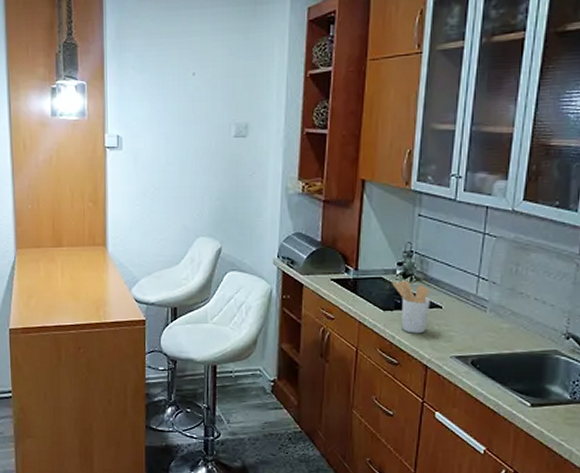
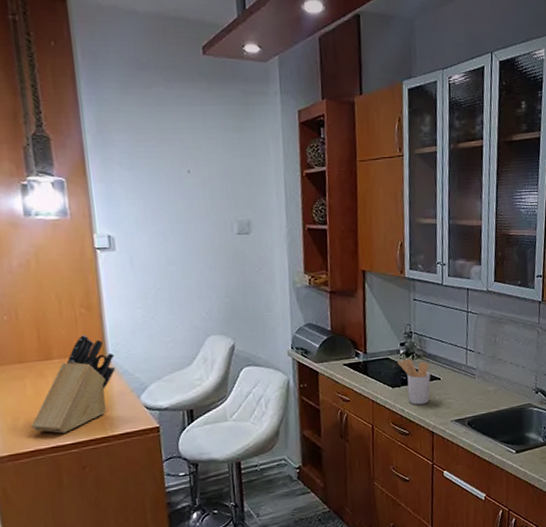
knife block: none [41,227,113,314] -> present [31,335,115,433]

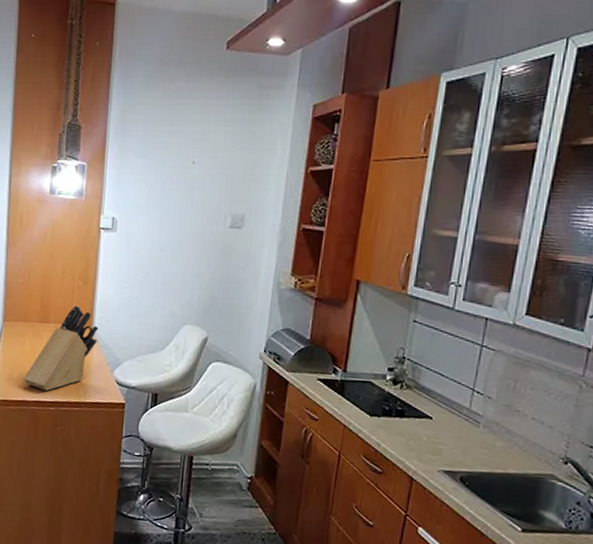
utensil holder: present [397,358,431,405] -> none [381,386,420,444]

